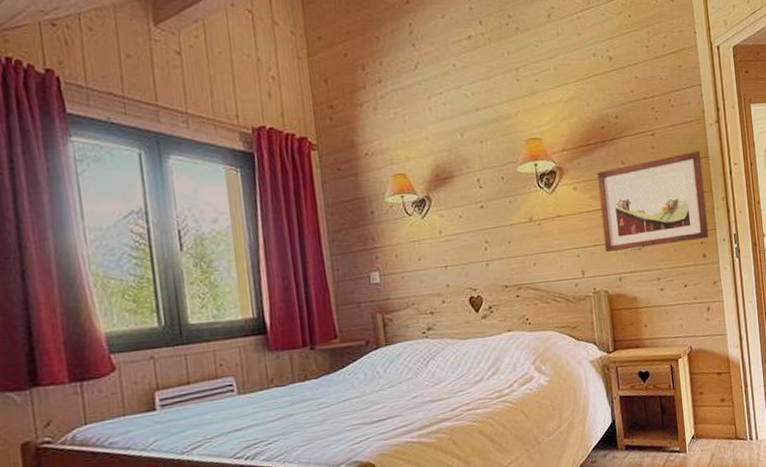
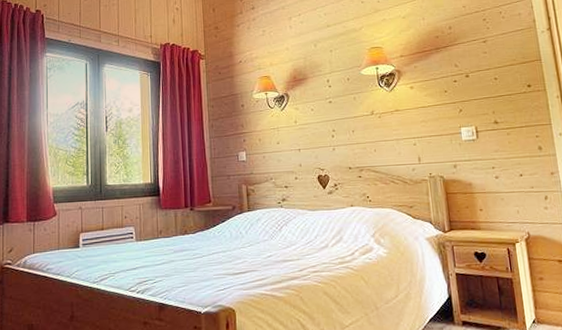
wall art: present [597,151,709,252] -> none [432,54,545,142]

